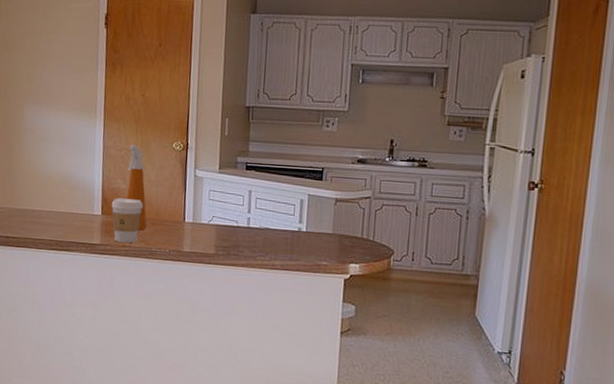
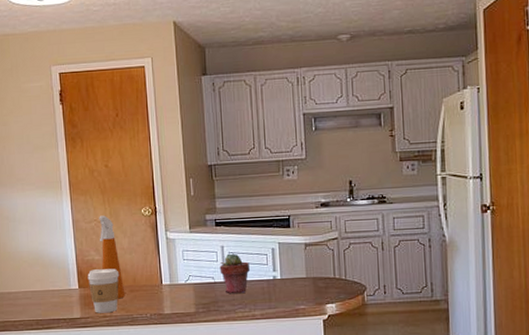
potted succulent: none [244,199,276,241] -> present [219,253,250,294]

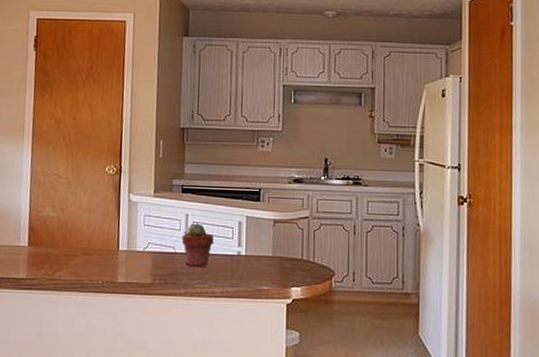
coffee cup: present [87,268,120,313] -> none [39,227,74,276]
spray bottle: present [99,215,126,299] -> none [56,169,78,262]

